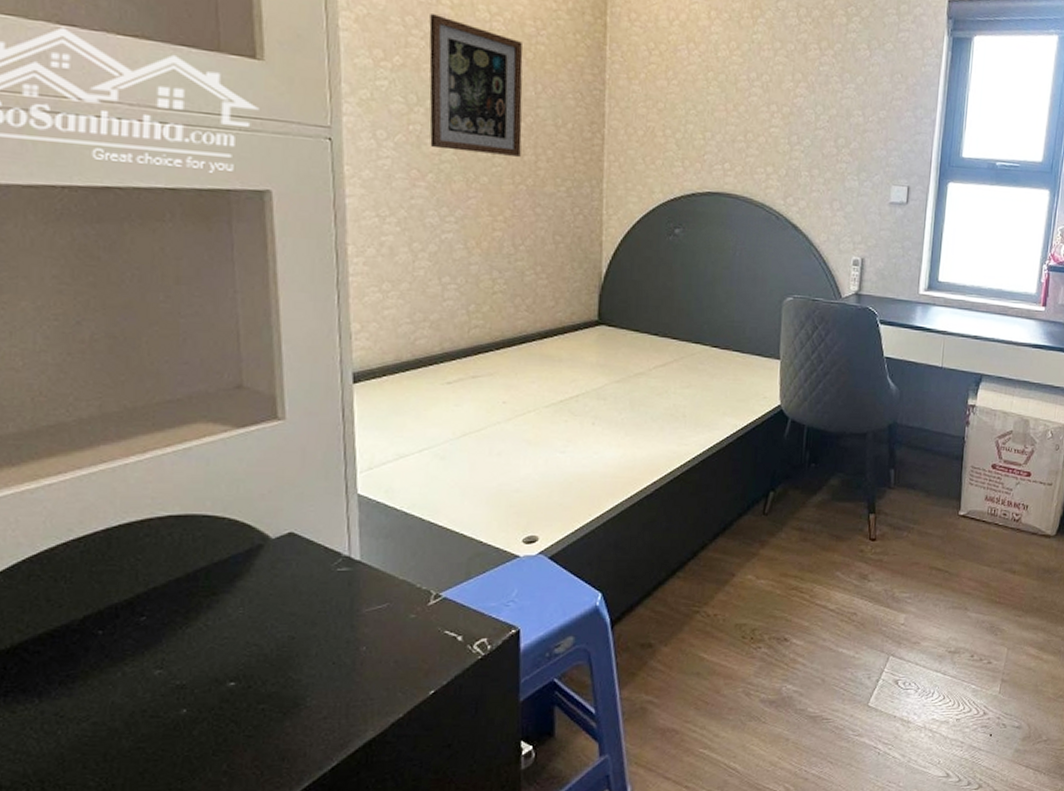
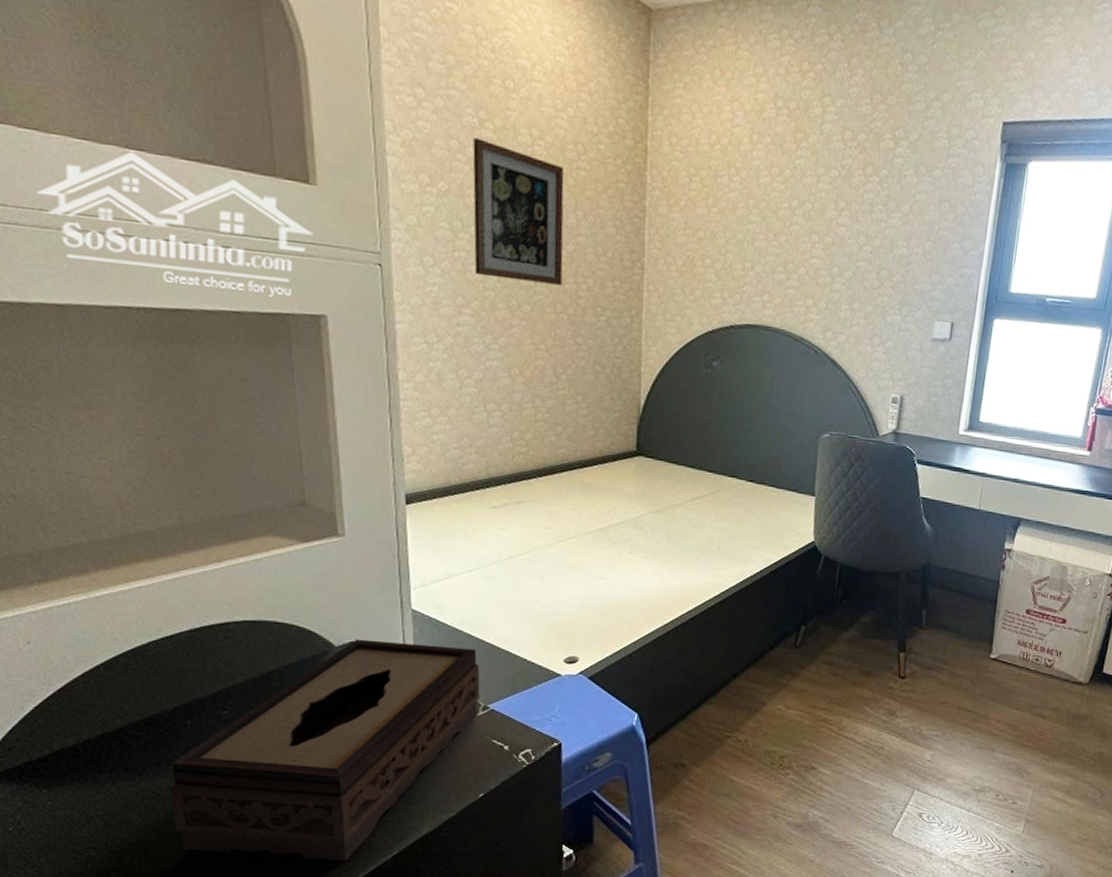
tissue box: none [74,529,432,779] -> present [169,639,480,861]

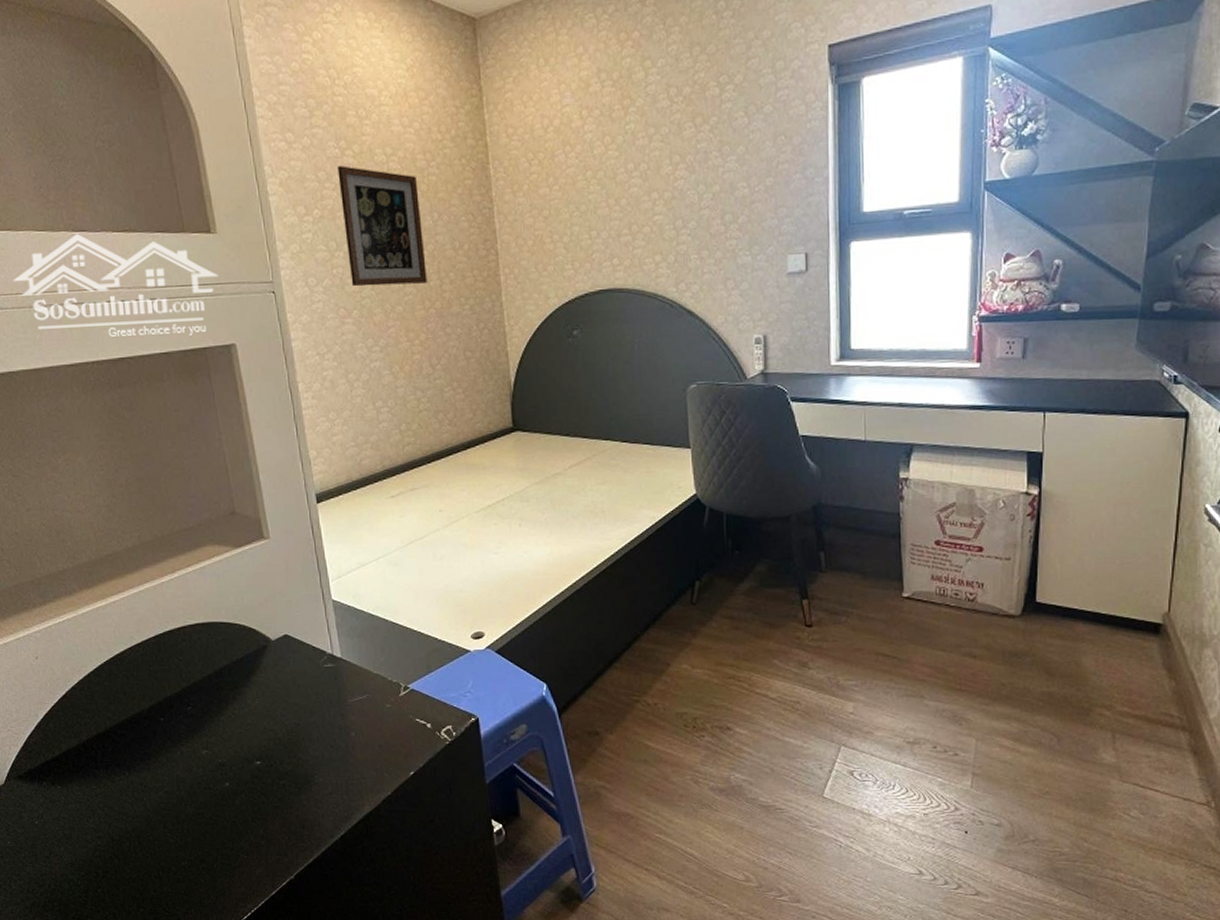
tissue box: present [169,639,480,861] -> none [152,631,400,842]

